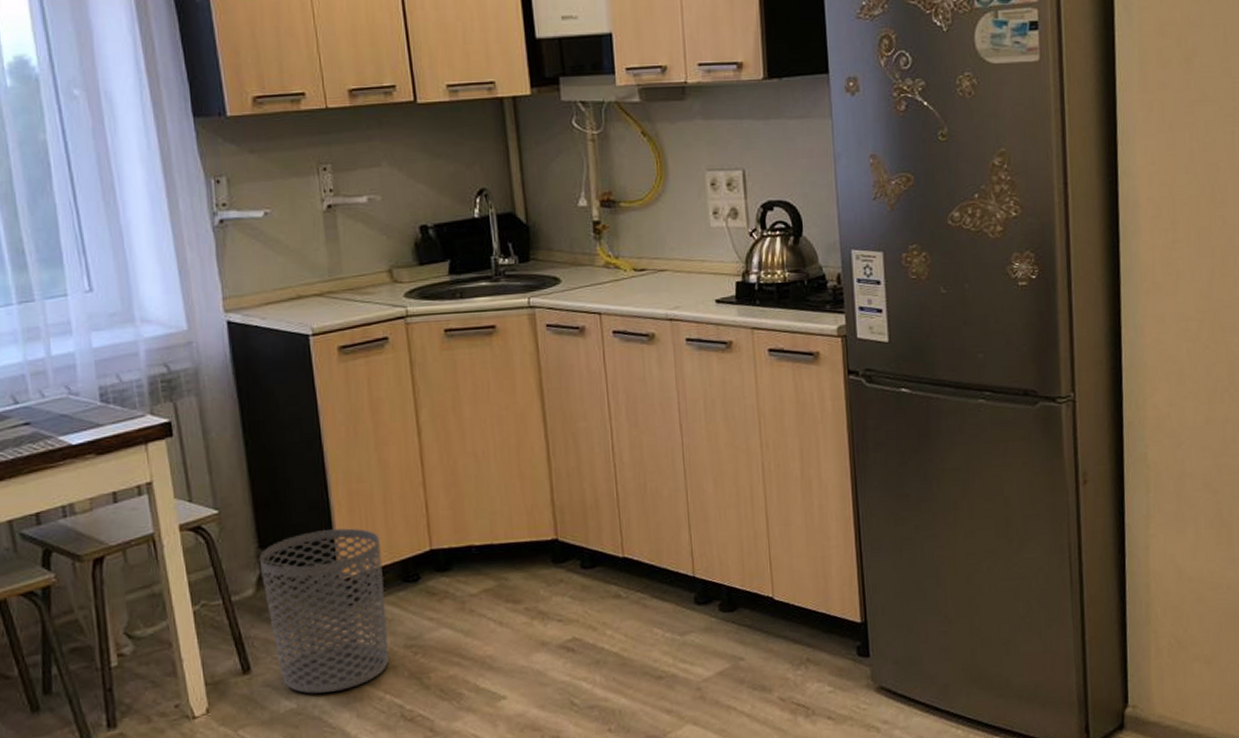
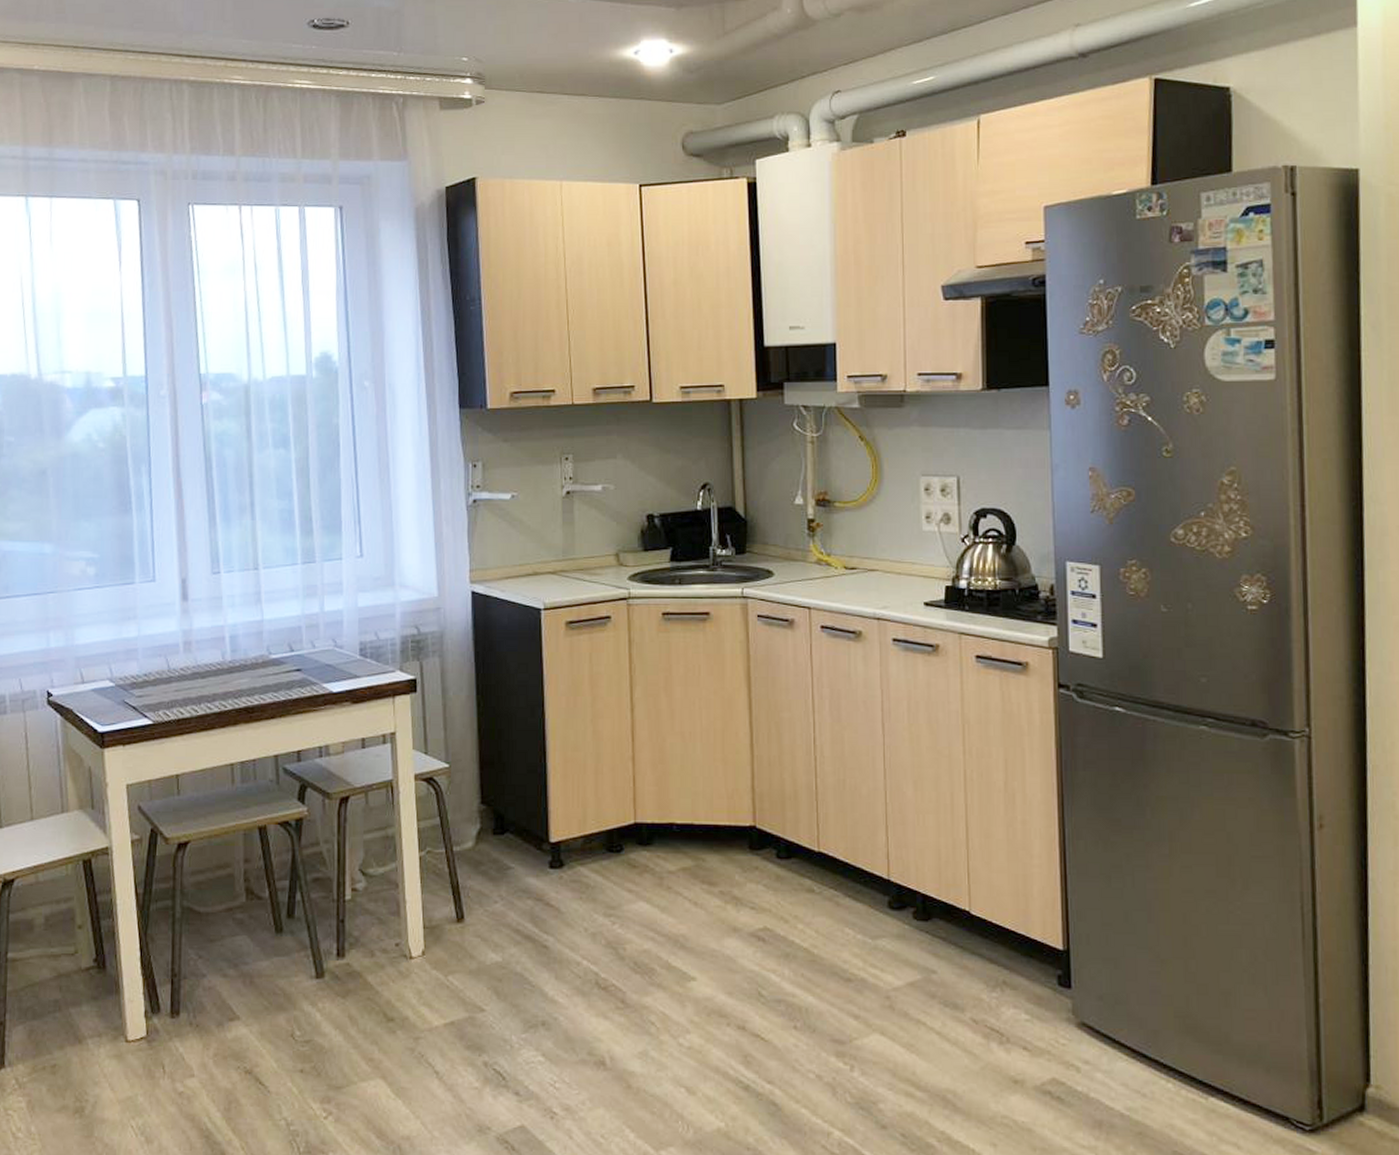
waste bin: present [259,528,390,694] -> none [480,793,590,950]

